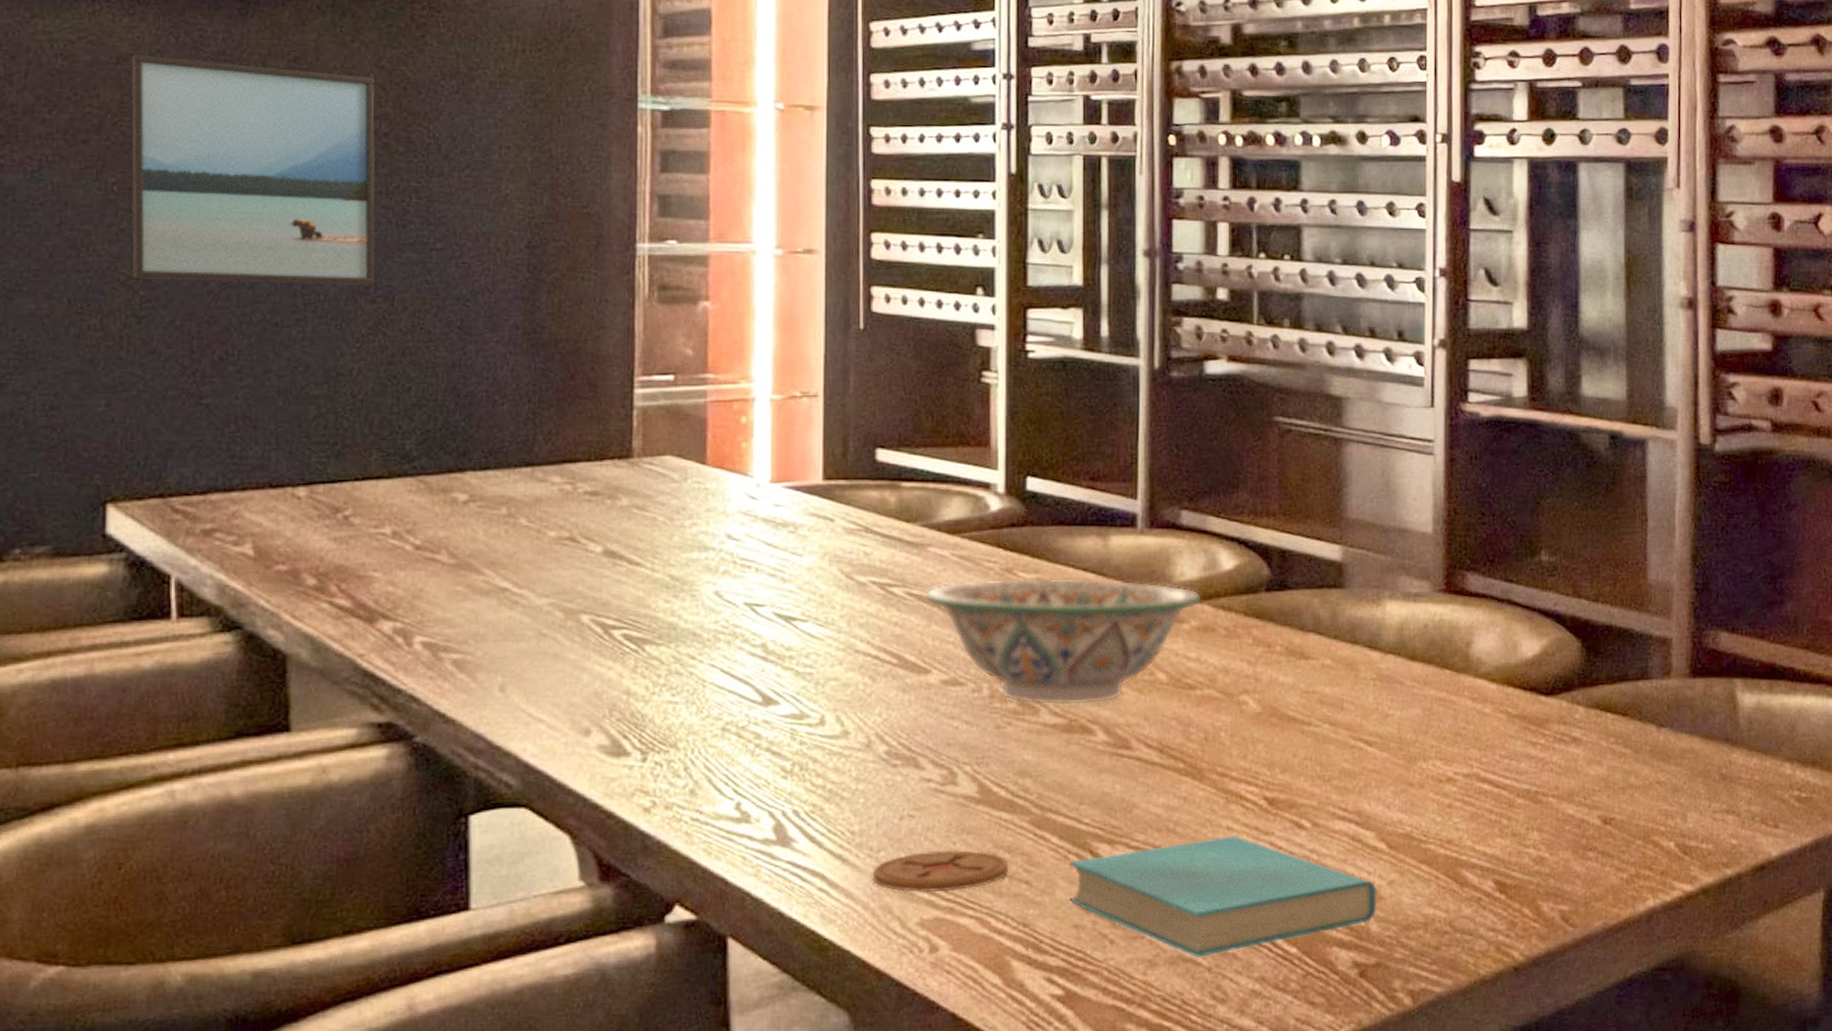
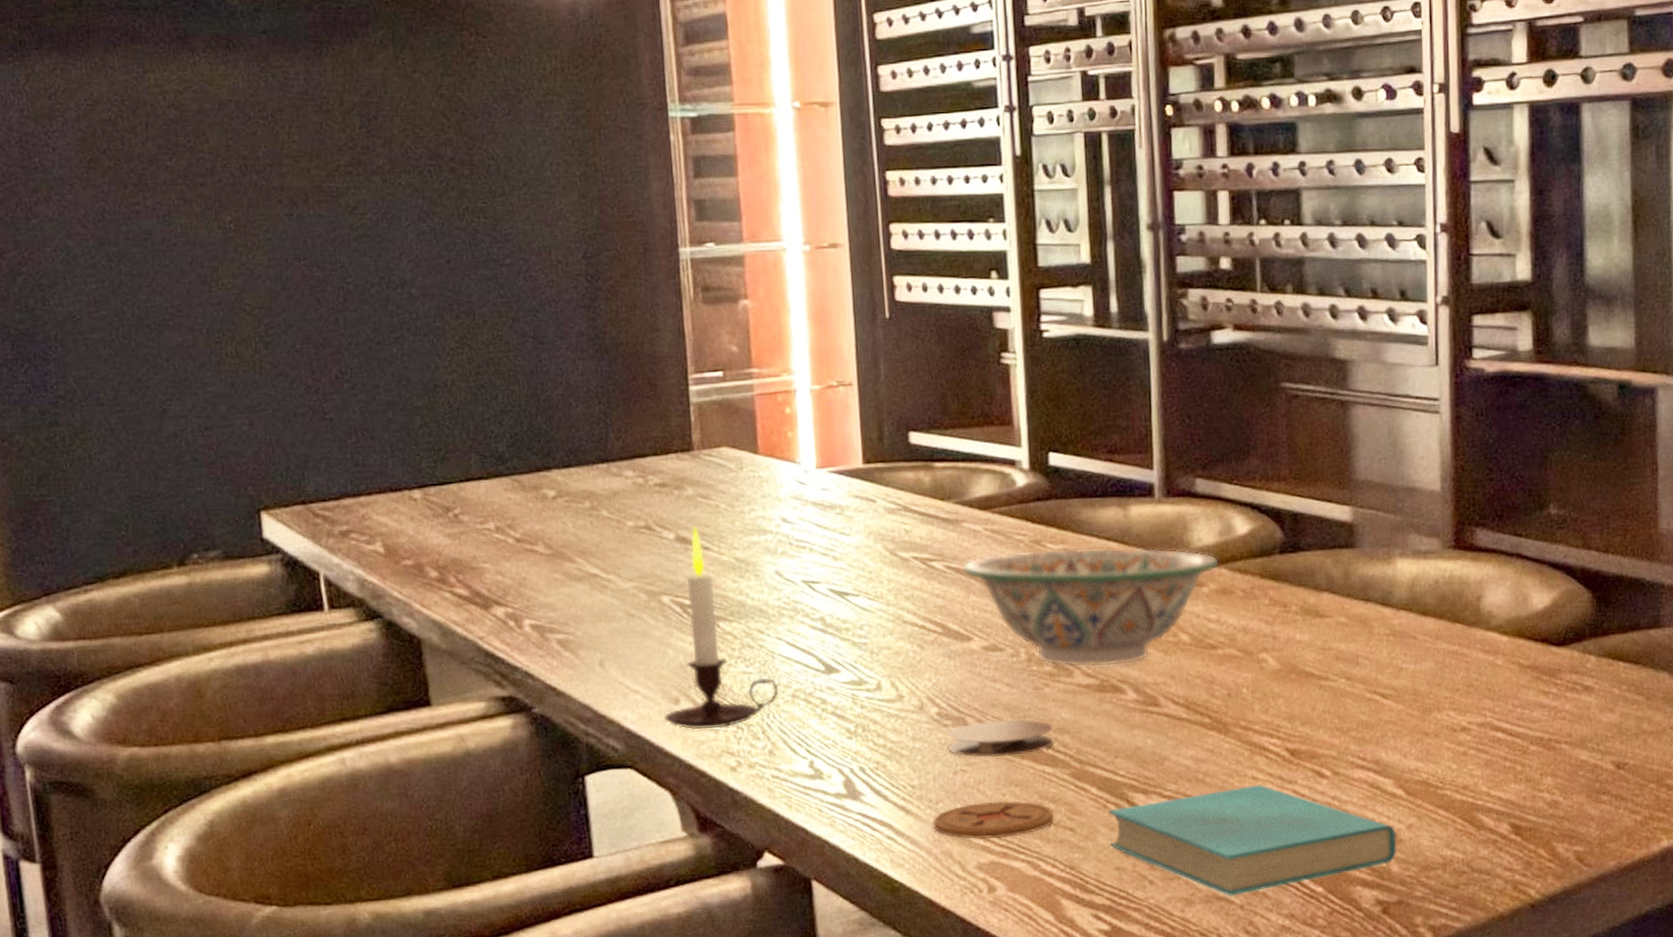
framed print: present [131,55,375,285] -> none [230,100,456,308]
candle: none [570,539,707,765] -> present [664,526,779,730]
coaster: none [896,760,1014,802] -> present [947,719,1054,758]

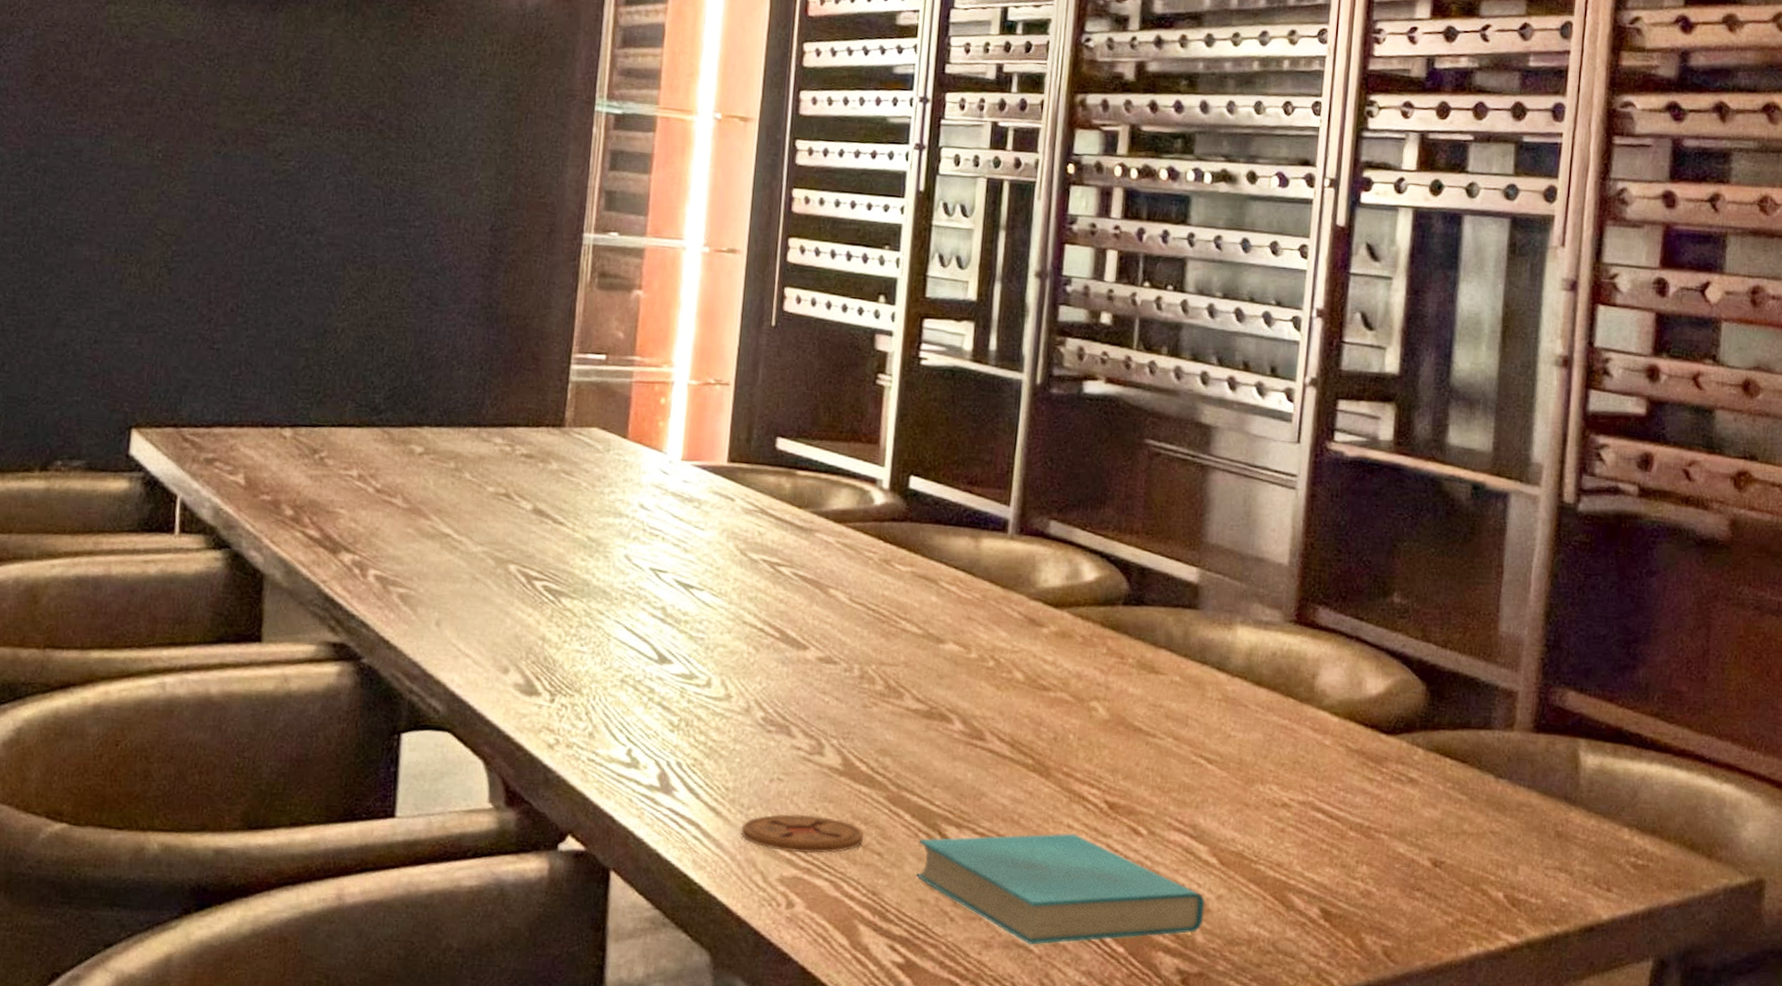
candle: present [664,526,779,730] -> none [490,500,610,704]
coaster: present [947,719,1054,758] -> none [768,732,876,771]
decorative bowl: present [962,547,1220,667] -> none [808,568,1063,695]

